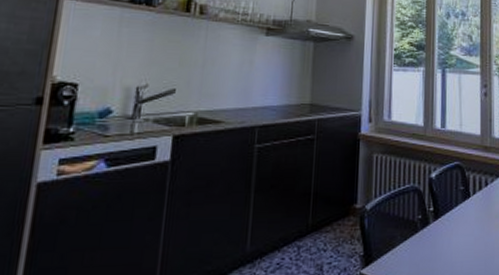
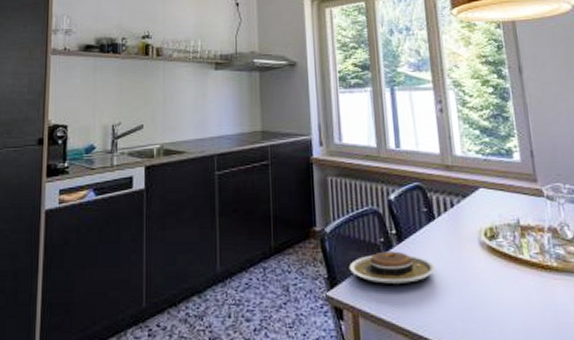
plate: none [385,228,466,260] -> present [348,251,436,284]

